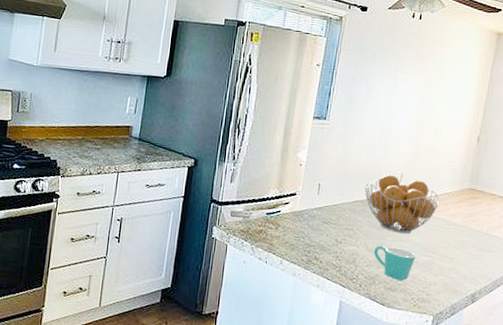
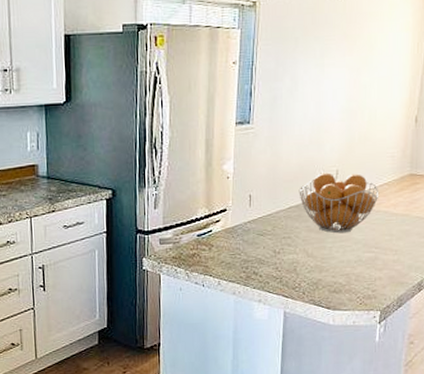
mug: present [373,246,416,281] -> none [314,248,358,282]

